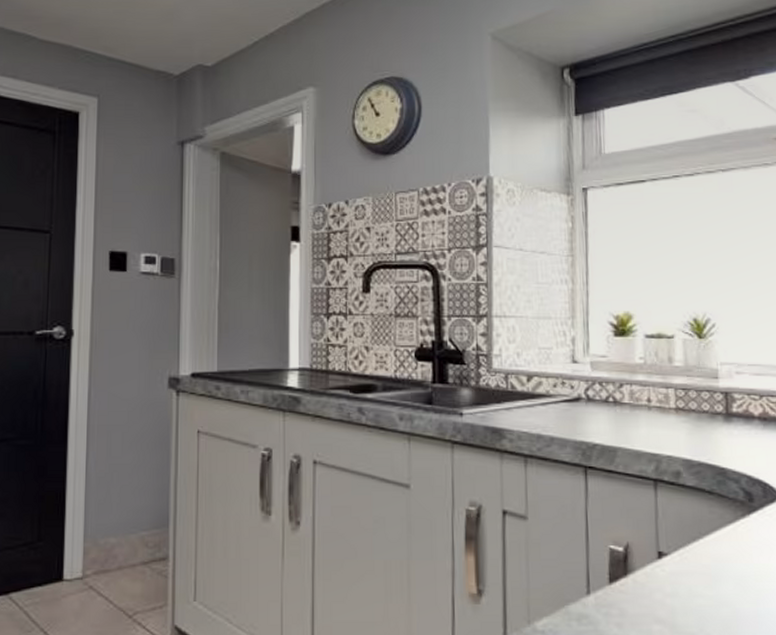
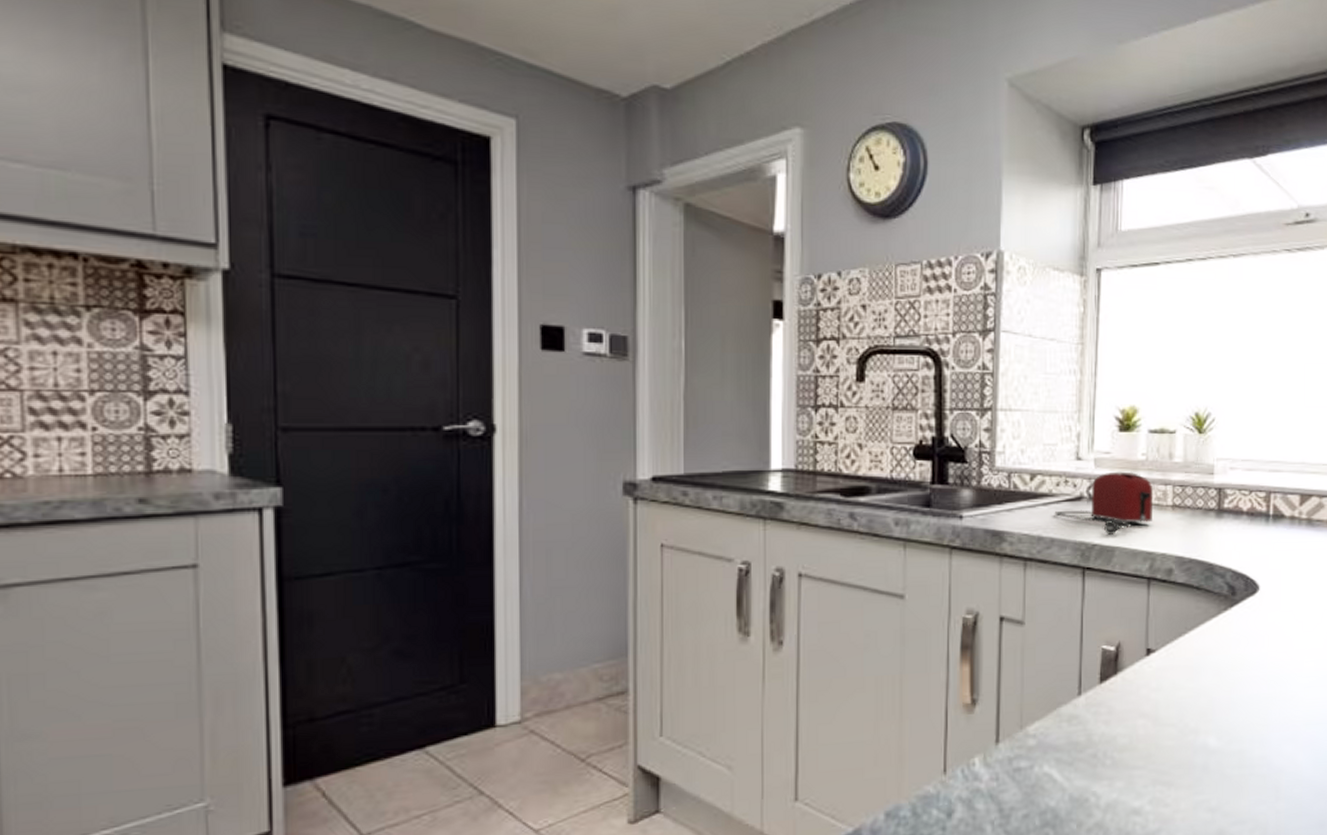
toaster: none [552,374,655,435] -> present [1054,471,1154,535]

